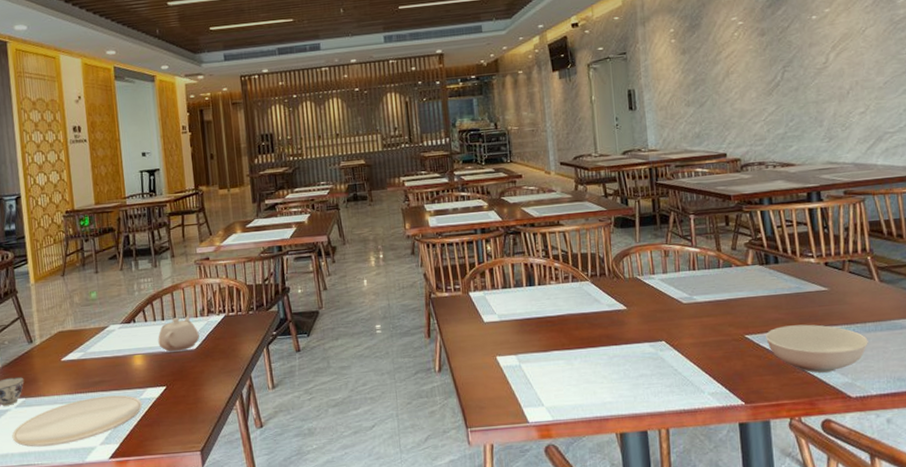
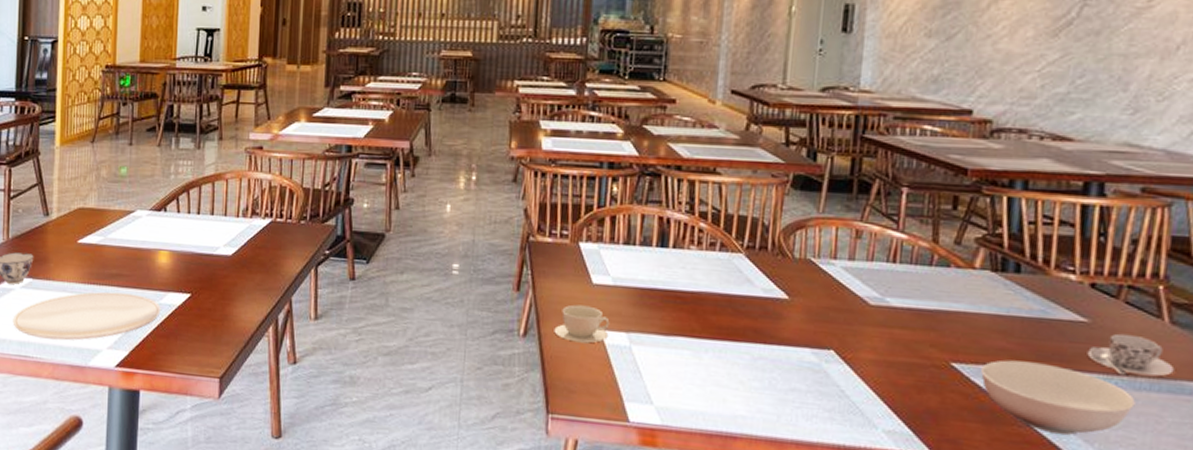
teapot: present [158,315,200,352] -> none [189,213,238,255]
teacup: none [461,339,503,369] -> present [554,304,610,343]
teacup: none [831,294,888,324] -> present [1087,333,1175,377]

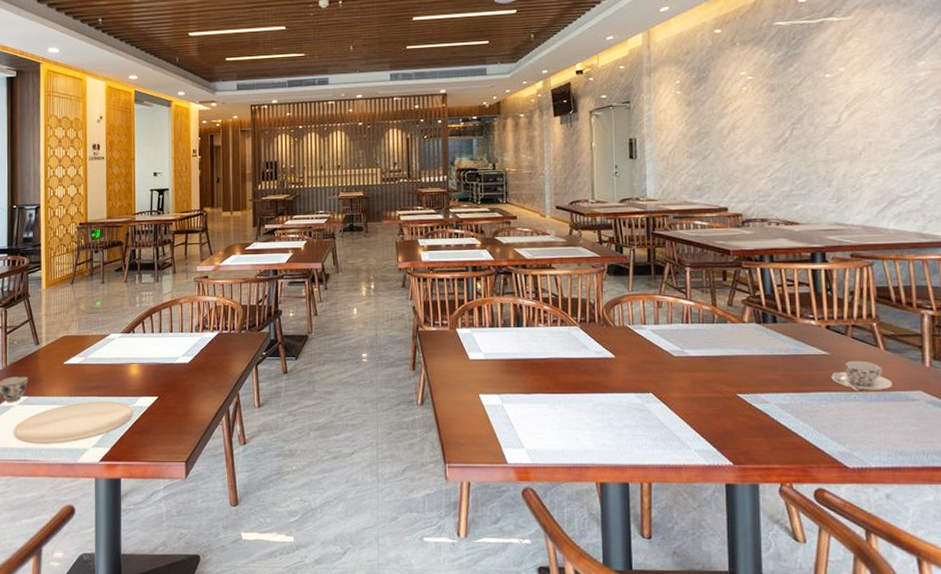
teacup: present [554,304,610,343] -> none [444,376,486,406]
bowl: present [981,359,1136,435] -> none [759,388,870,439]

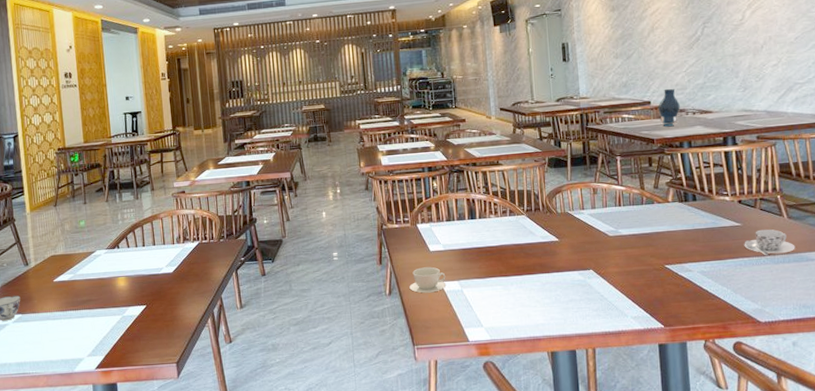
plate: present [13,401,135,444] -> none [9,312,125,358]
teacup: none [444,376,486,406] -> present [409,267,447,293]
vase: none [736,194,762,238] -> present [658,88,680,127]

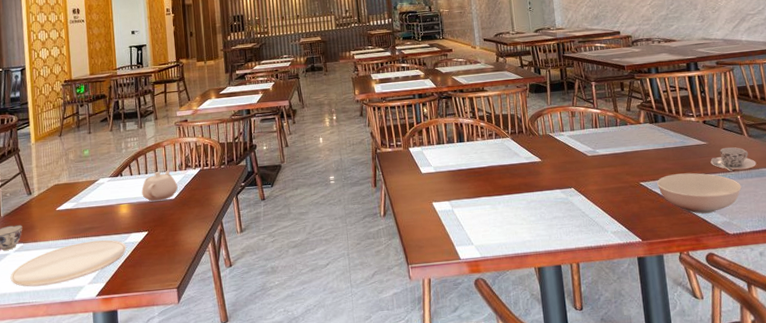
plate: none [9,312,125,358] -> present [10,239,127,287]
teapot: none [139,242,176,275] -> present [141,170,178,202]
teacup: present [409,267,447,293] -> none [403,188,438,214]
vase: present [658,88,680,127] -> none [626,20,647,55]
bowl: none [684,256,777,300] -> present [657,172,742,214]

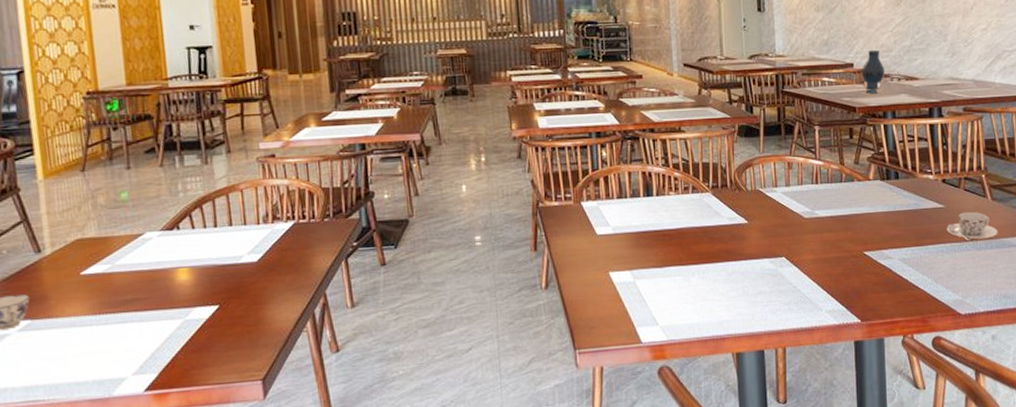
plate: present [10,239,127,287] -> none [12,315,188,380]
teapot: present [141,170,178,202] -> none [209,222,262,265]
vase: none [626,20,647,55] -> present [861,50,885,94]
bowl: present [657,172,742,214] -> none [884,241,979,290]

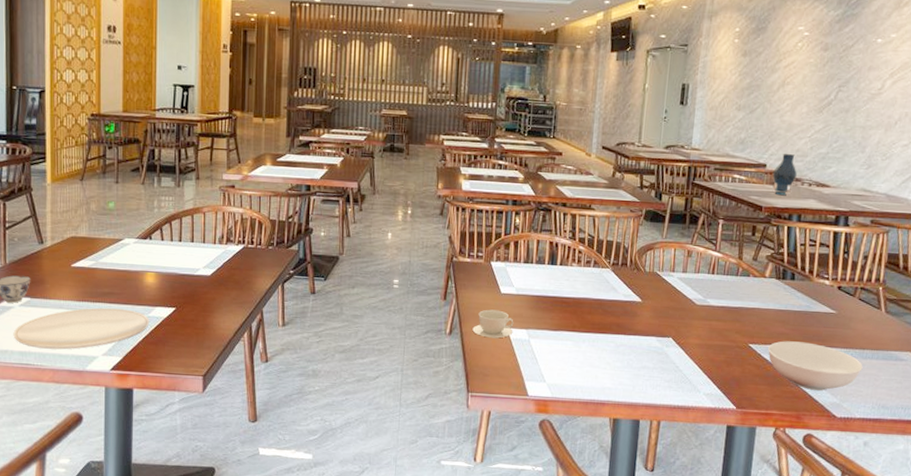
plate: none [12,315,188,380] -> present [13,307,150,350]
teacup: none [570,253,616,286] -> present [472,309,514,338]
bowl: none [884,241,979,290] -> present [768,341,863,391]
teacup: present [946,211,998,241] -> none [835,320,887,349]

